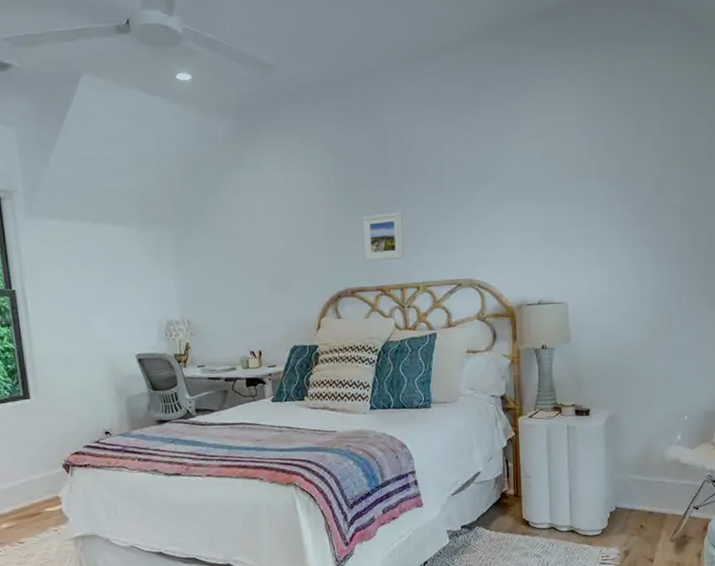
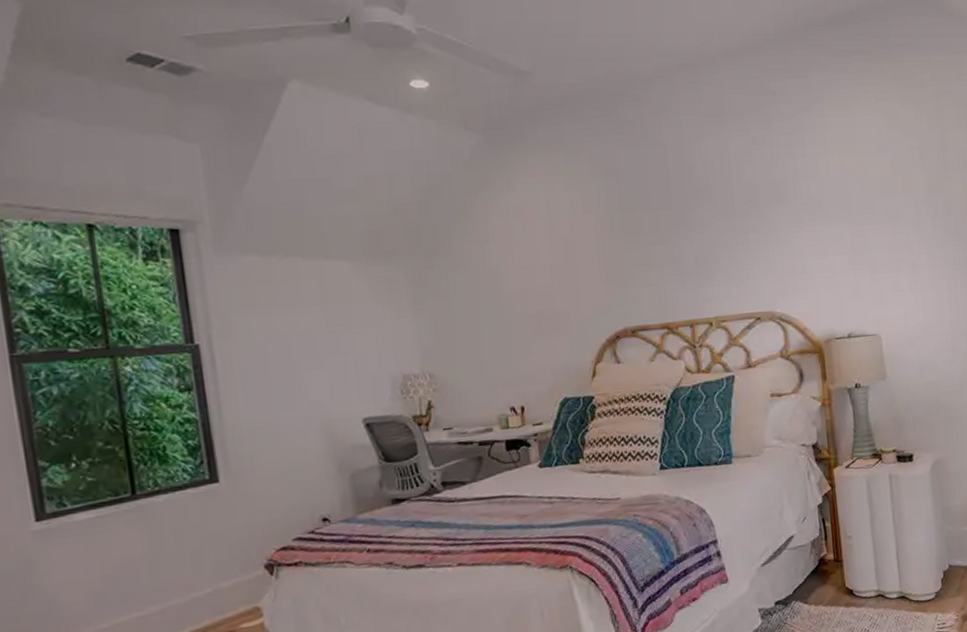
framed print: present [362,211,405,262] -> none [641,236,693,296]

